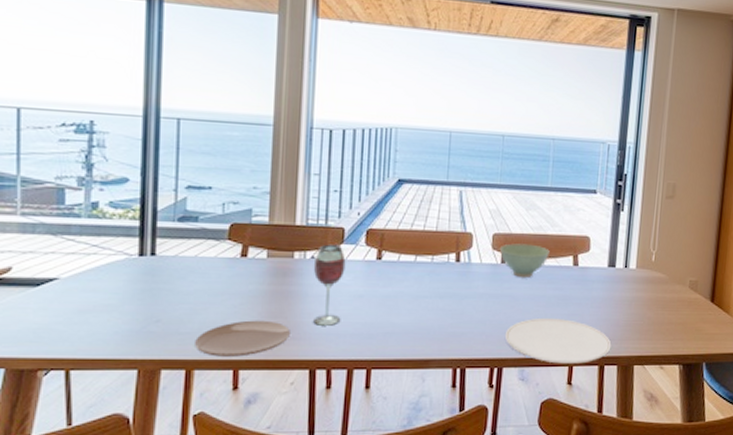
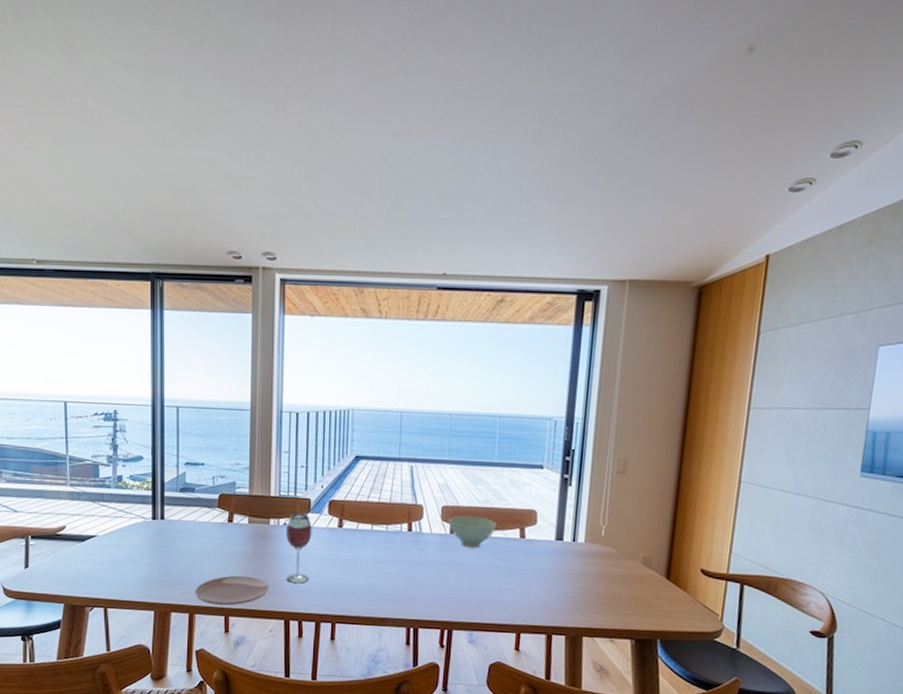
plate: present [504,317,612,364] -> none [454,586,560,632]

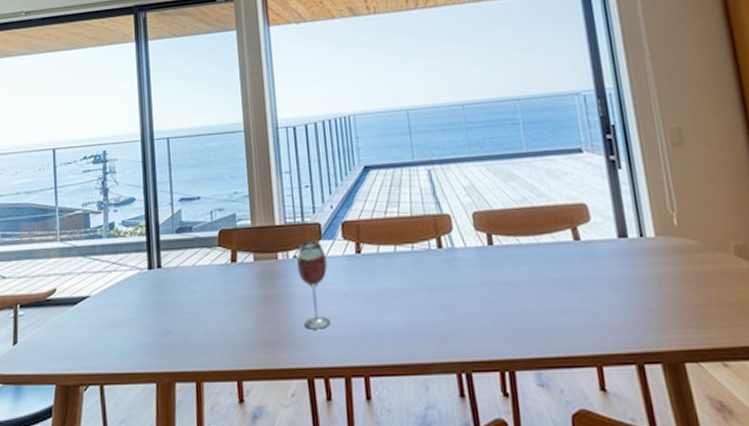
plate: present [195,575,268,606] -> none [201,326,285,367]
bowl: present [448,515,497,548] -> none [482,220,542,260]

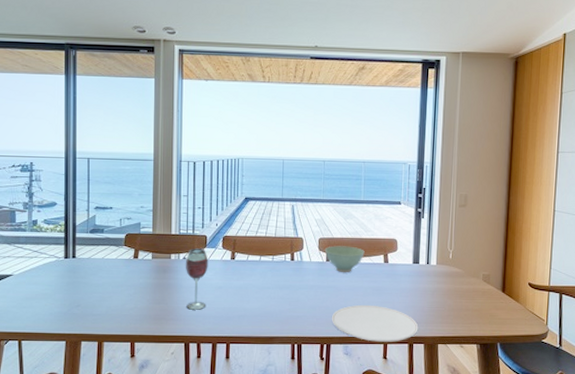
bowl: none [482,220,542,260] -> present [324,246,365,272]
plate: none [509,306,648,364] -> present [331,304,419,342]

